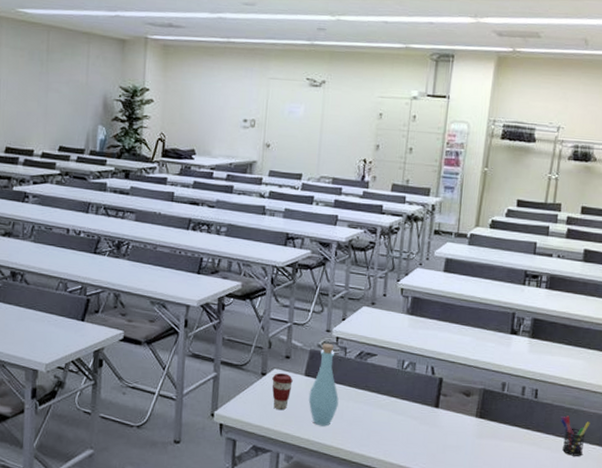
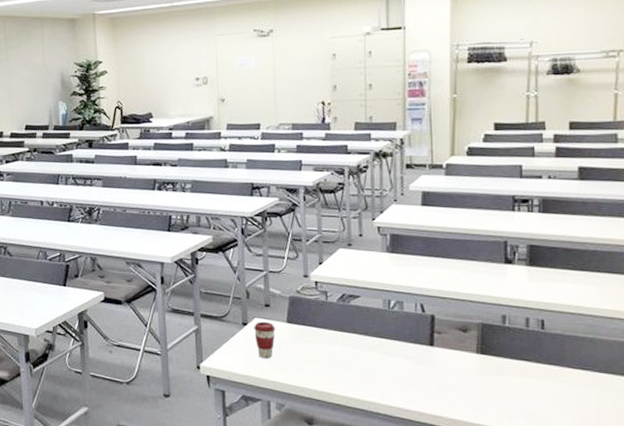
bottle: present [308,343,339,426] -> none [293,288,325,372]
pen holder: present [560,416,590,456] -> none [574,345,611,389]

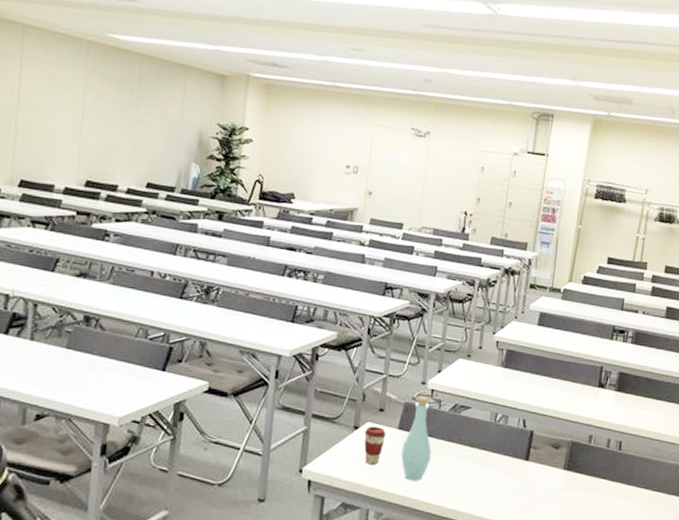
bottle: none [293,288,325,372] -> present [401,395,432,481]

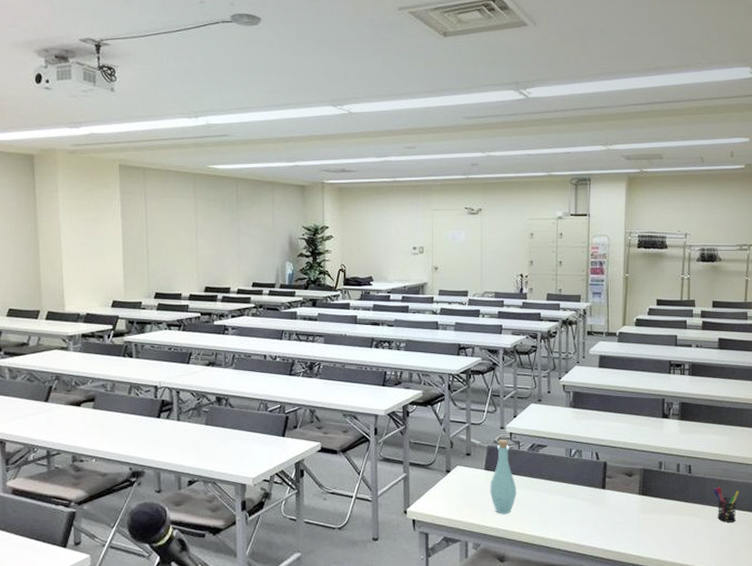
coffee cup: present [364,426,386,466] -> none [456,469,475,503]
pen holder: none [641,467,669,506] -> present [713,487,740,523]

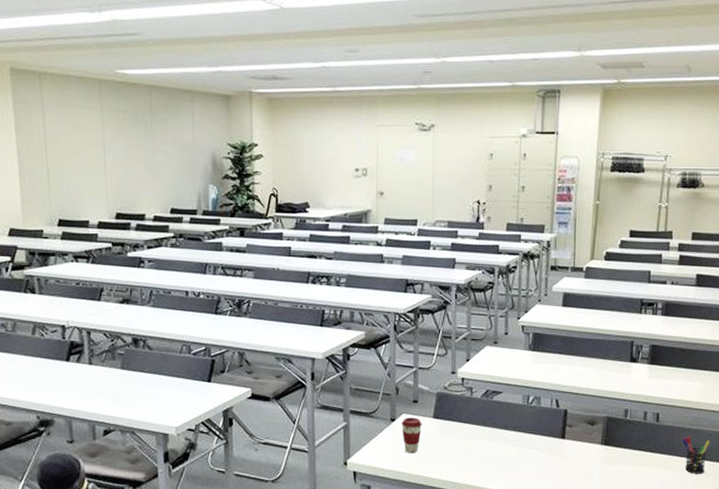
coffee cup: none [456,469,475,503] -> present [402,418,422,454]
bottle: present [490,439,517,514] -> none [438,384,468,466]

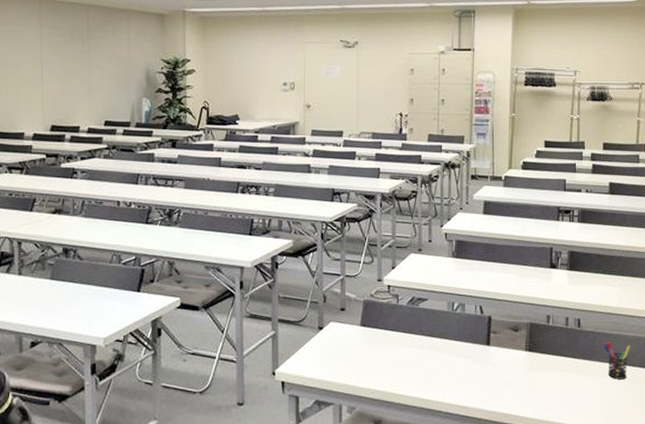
coffee cup: present [402,418,422,454] -> none [329,326,349,363]

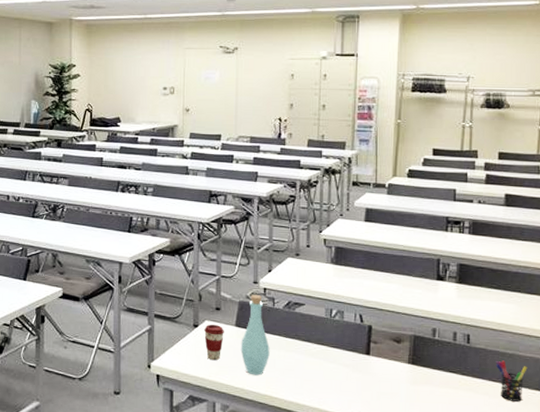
coffee cup: none [329,326,349,363] -> present [204,325,224,361]
bottle: none [366,292,395,374] -> present [240,294,270,376]

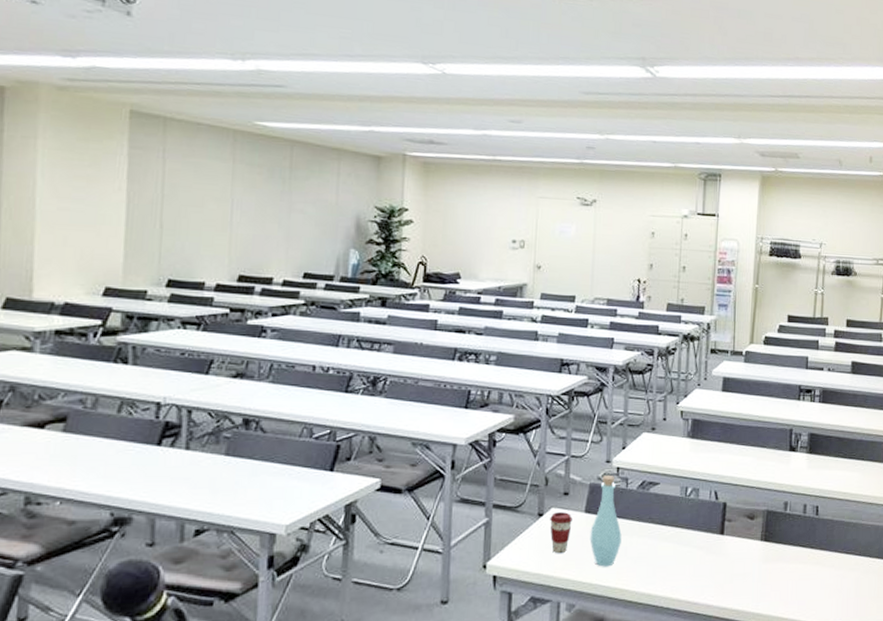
pen holder: present [495,360,528,402] -> none [841,530,869,572]

